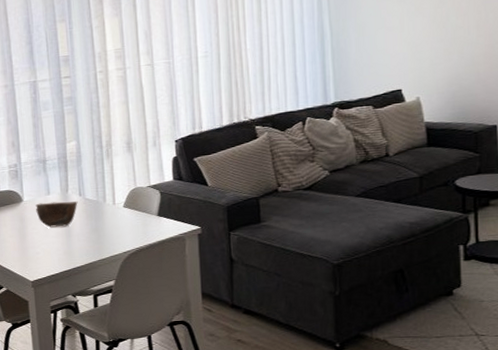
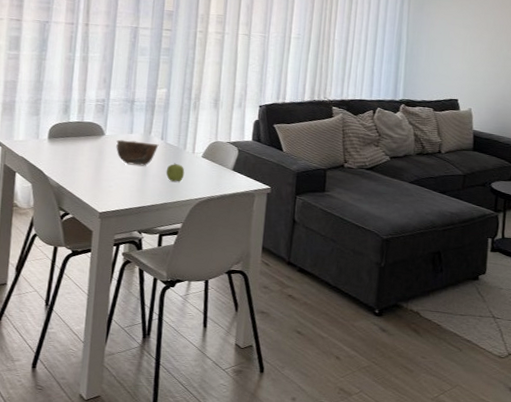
fruit: none [89,218,109,238] -> present [166,163,185,182]

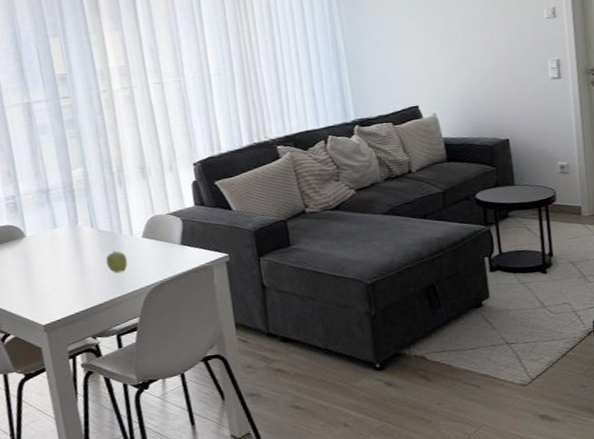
bowl: present [116,139,159,166] -> none [41,234,90,265]

